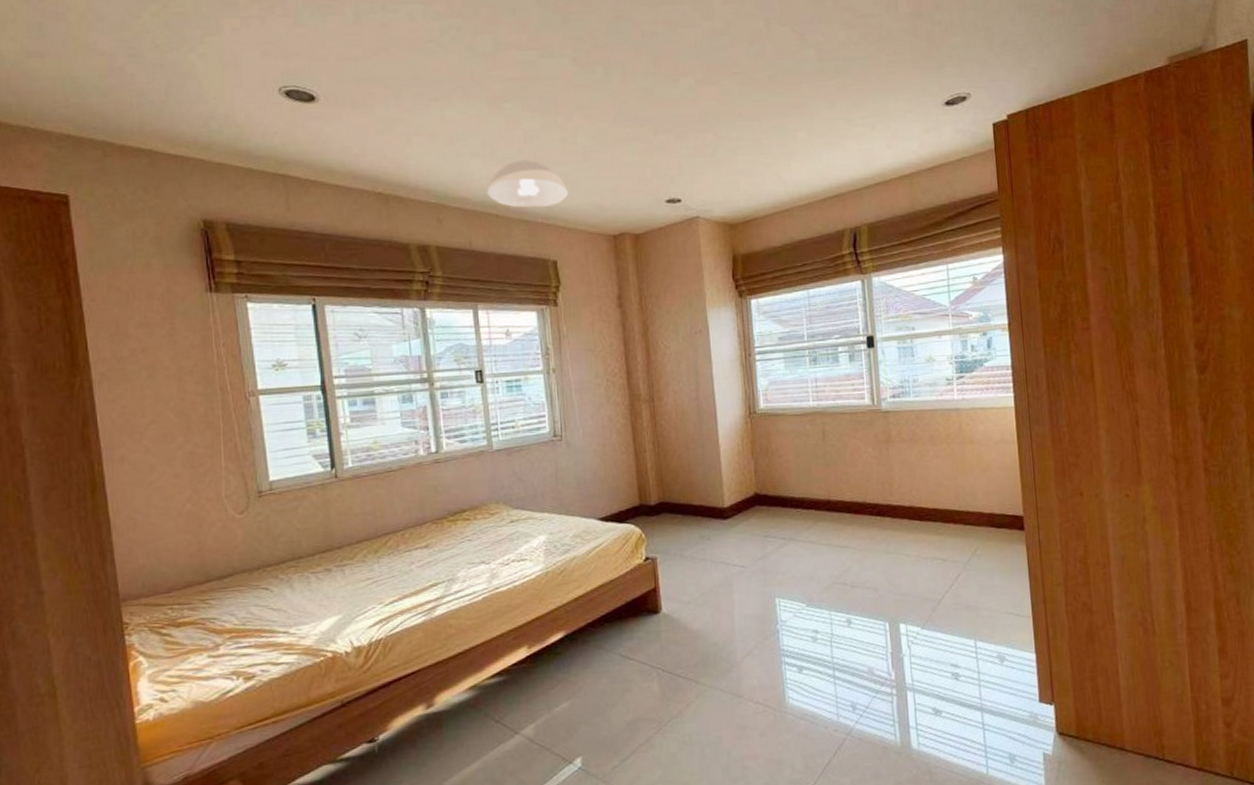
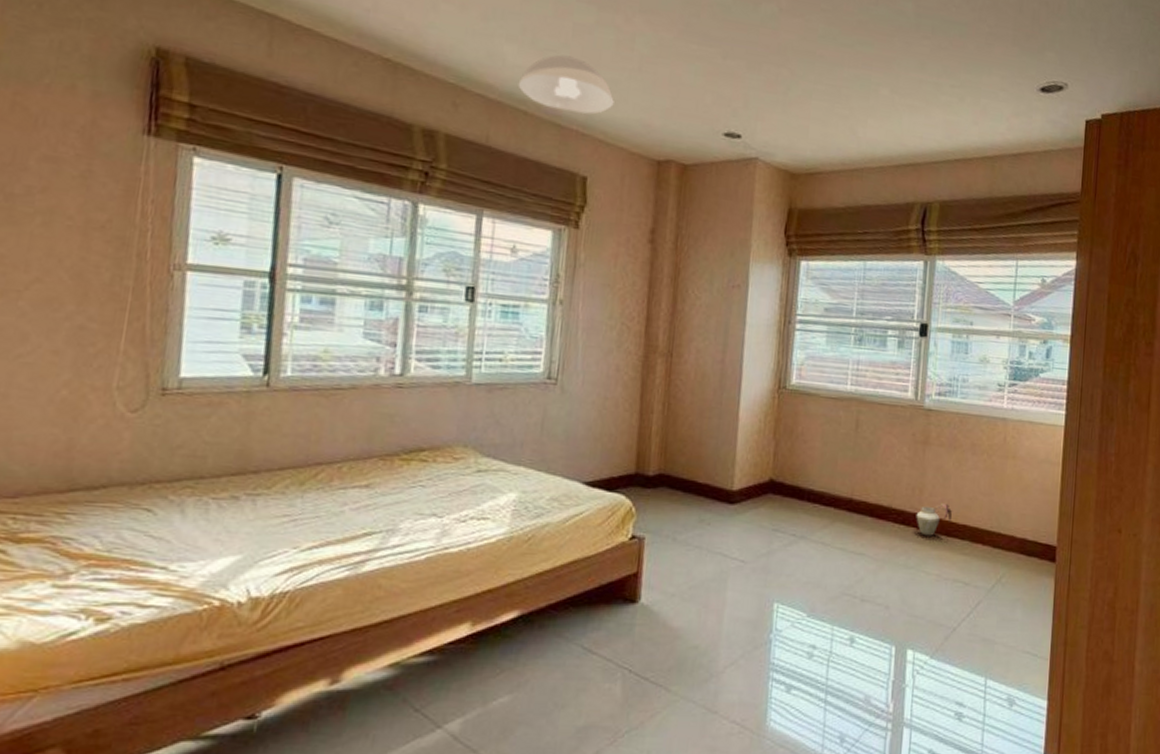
vase: none [889,491,922,523] -> present [916,502,953,536]

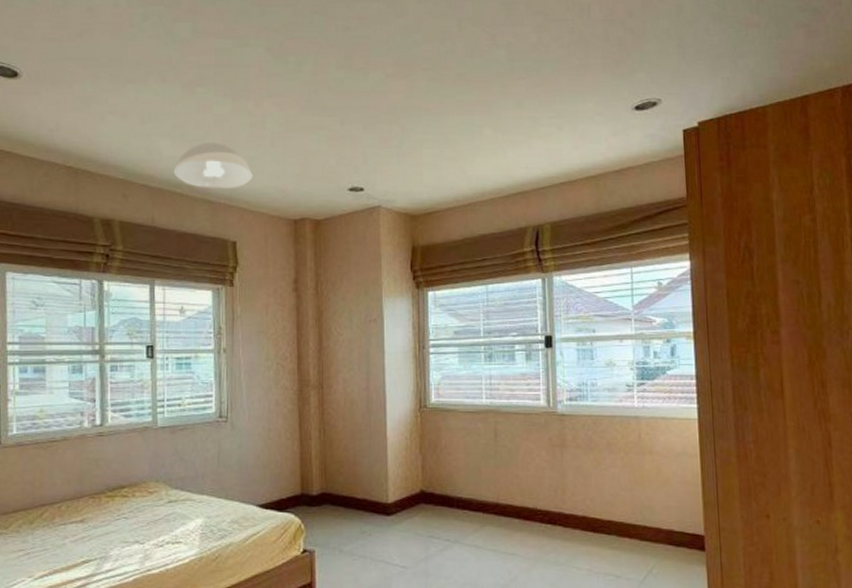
vase: present [916,502,953,536] -> none [561,500,597,533]

